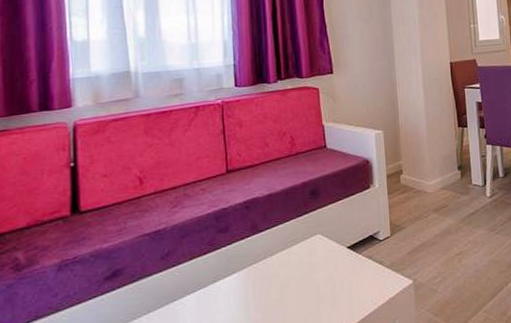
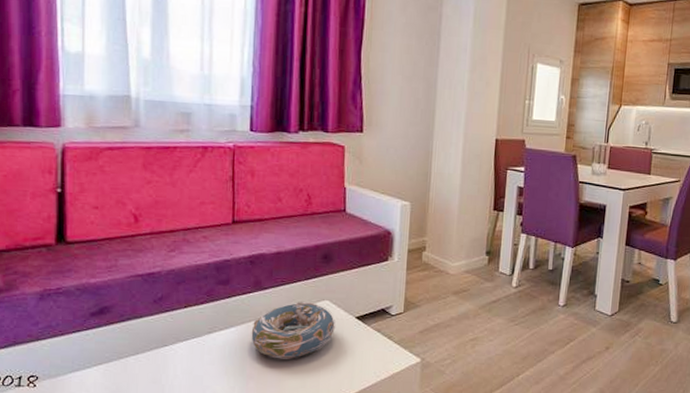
decorative bowl: none [252,238,330,300] -> present [251,302,336,359]

